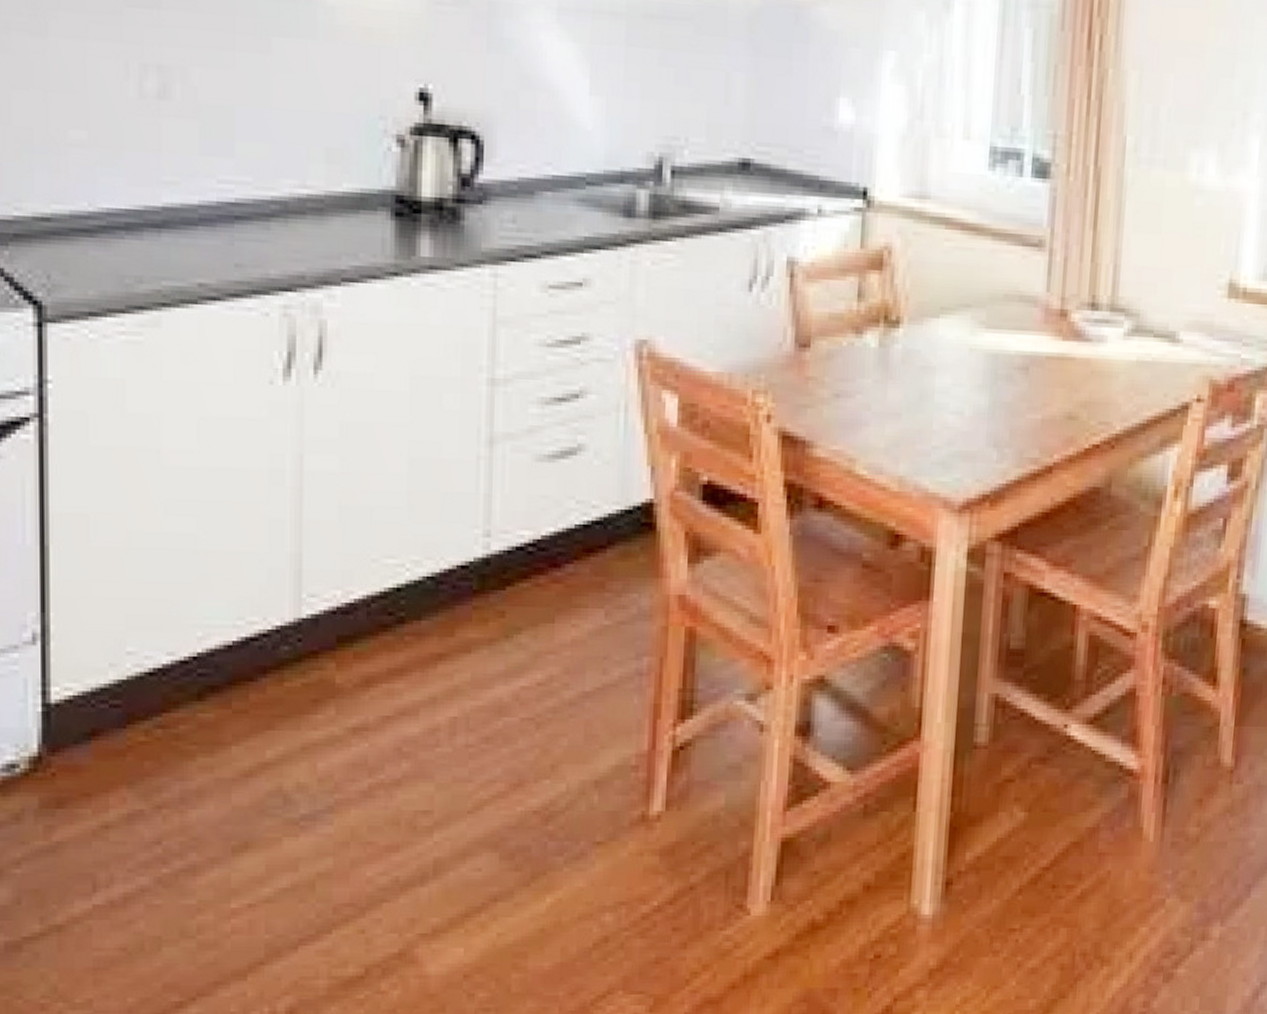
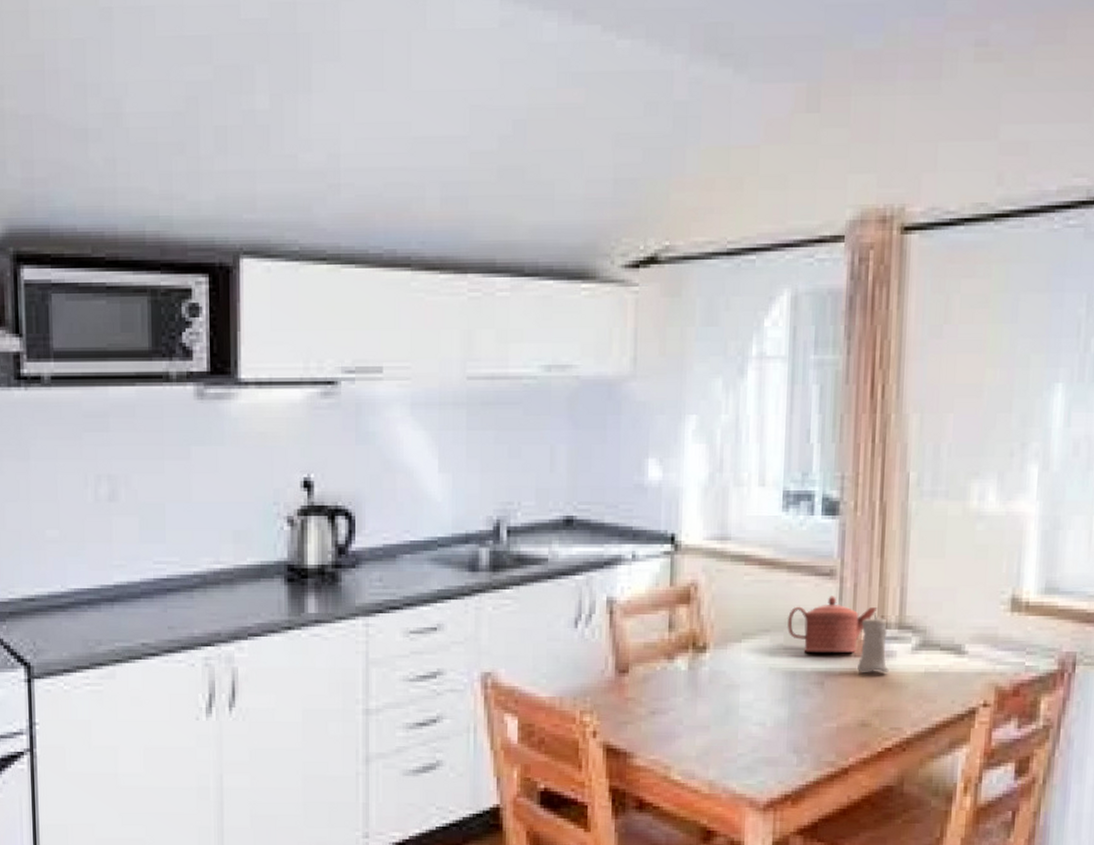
teapot: none [990,269,1089,336] -> present [787,596,878,653]
candle: none [1065,291,1099,360] -> present [857,613,889,673]

